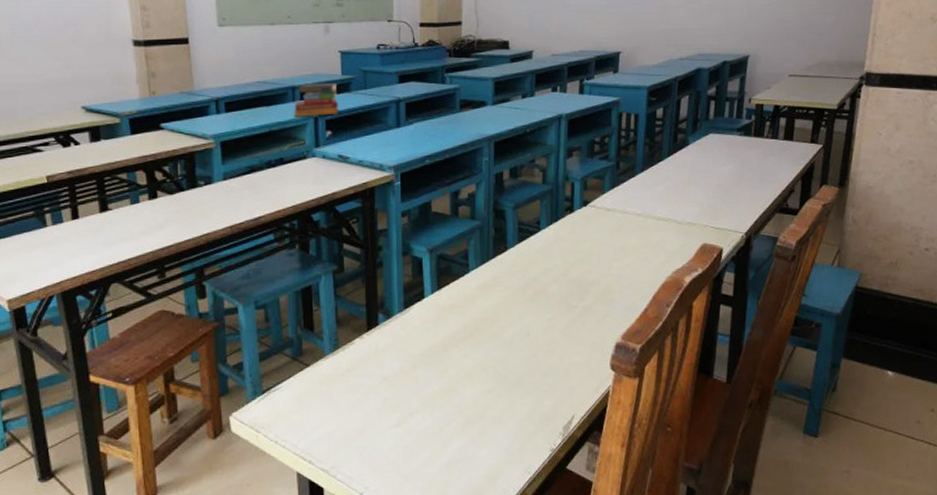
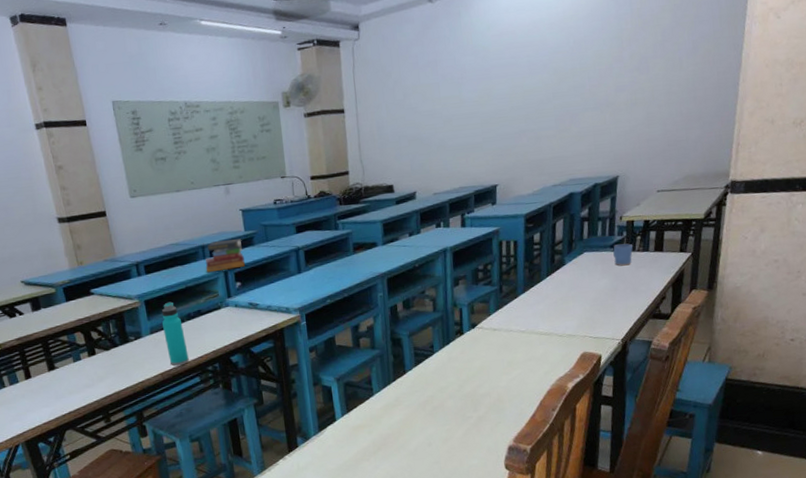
water bottle: none [237,145,264,219] -> present [161,301,189,366]
mug: none [740,128,762,152] -> present [613,243,633,266]

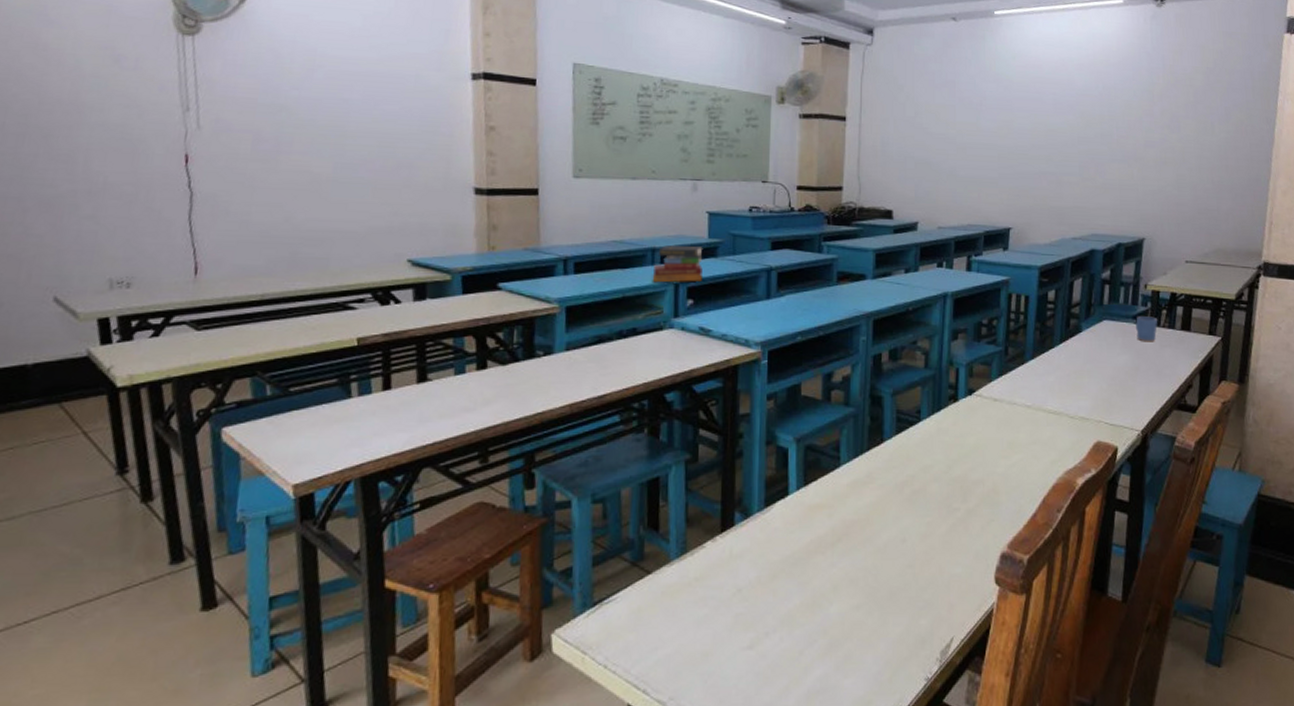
water bottle: present [161,301,189,366] -> none [582,312,611,397]

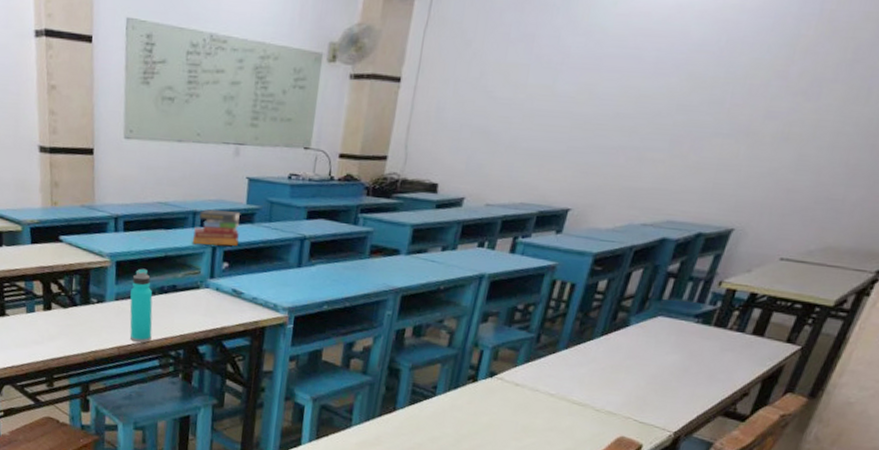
water bottle: none [582,312,611,397] -> present [129,268,153,343]
mug: present [1136,316,1158,342] -> none [693,315,726,345]

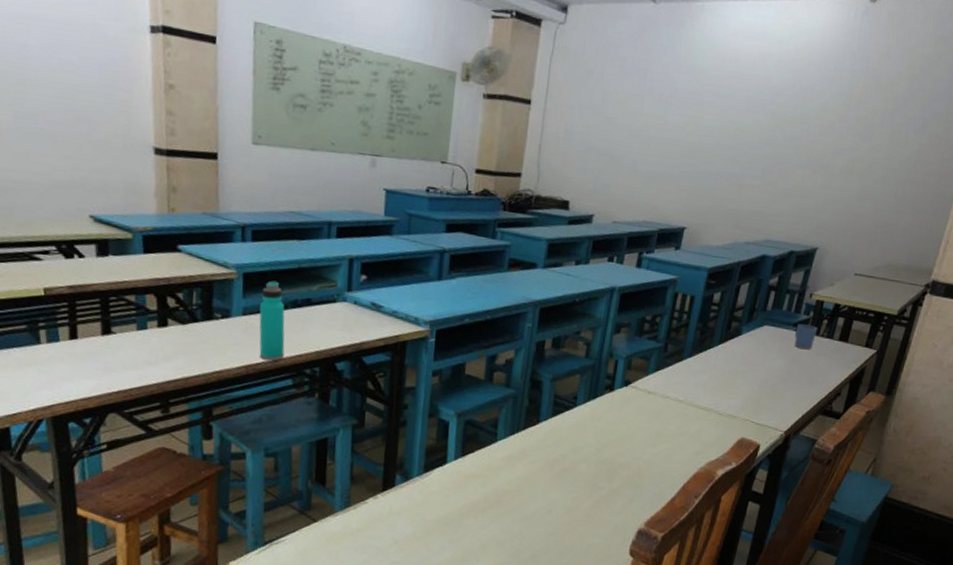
books: present [192,209,240,246] -> none [327,220,378,258]
mug: none [693,315,726,345] -> present [794,324,818,350]

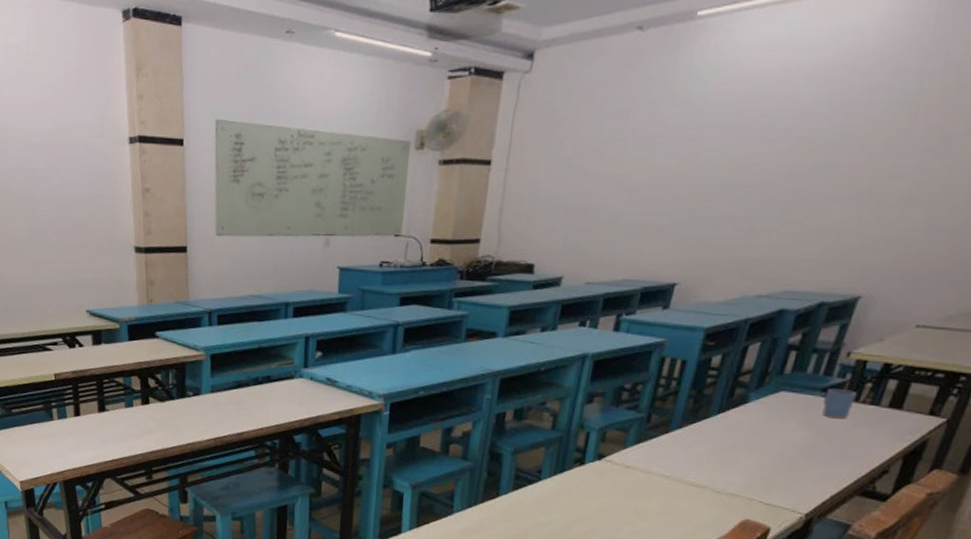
water bottle: present [259,280,285,361] -> none [225,360,248,434]

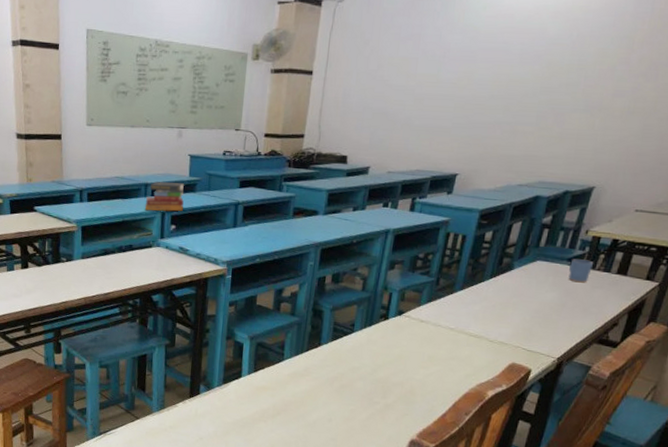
books: none [285,299,332,336] -> present [144,181,184,212]

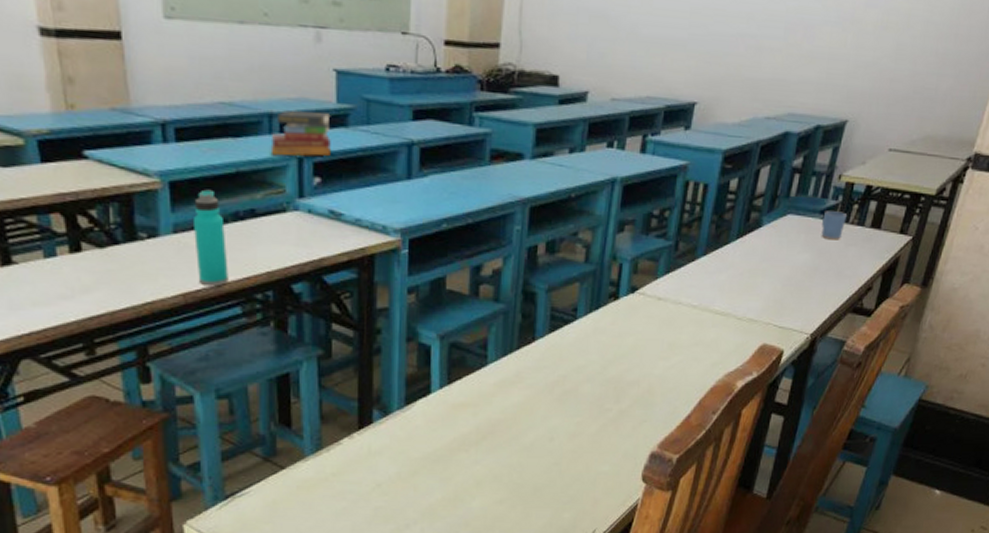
water bottle: none [93,231,113,294] -> present [192,189,228,287]

